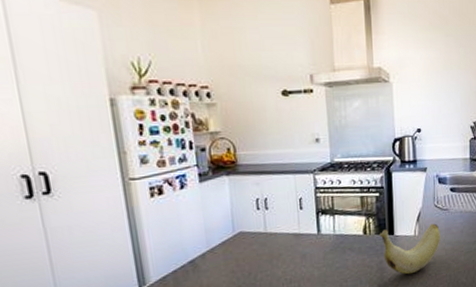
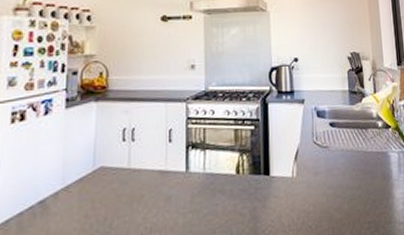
banana: present [379,223,440,275] -> none [253,163,321,226]

